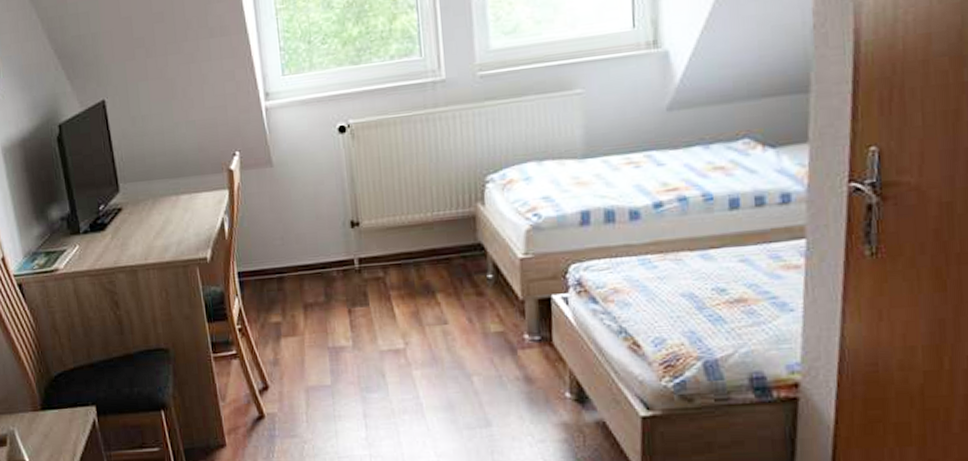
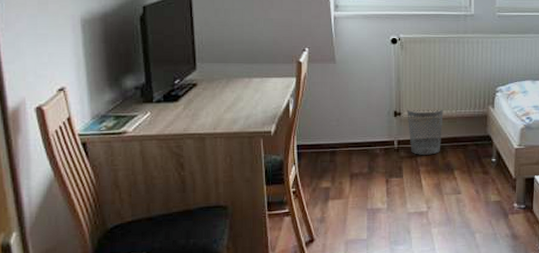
wastebasket: none [366,211,416,276] -> present [407,108,443,155]

